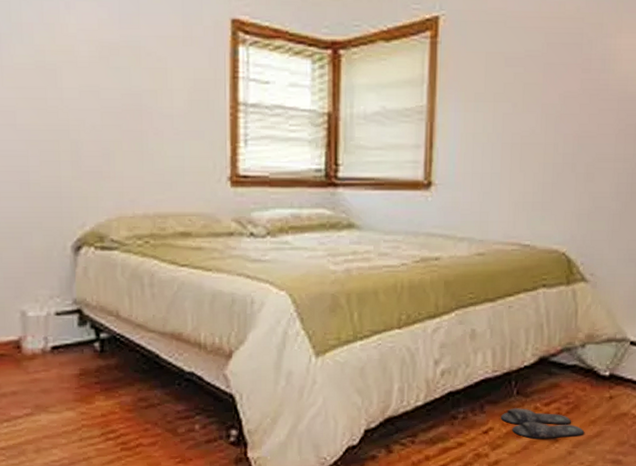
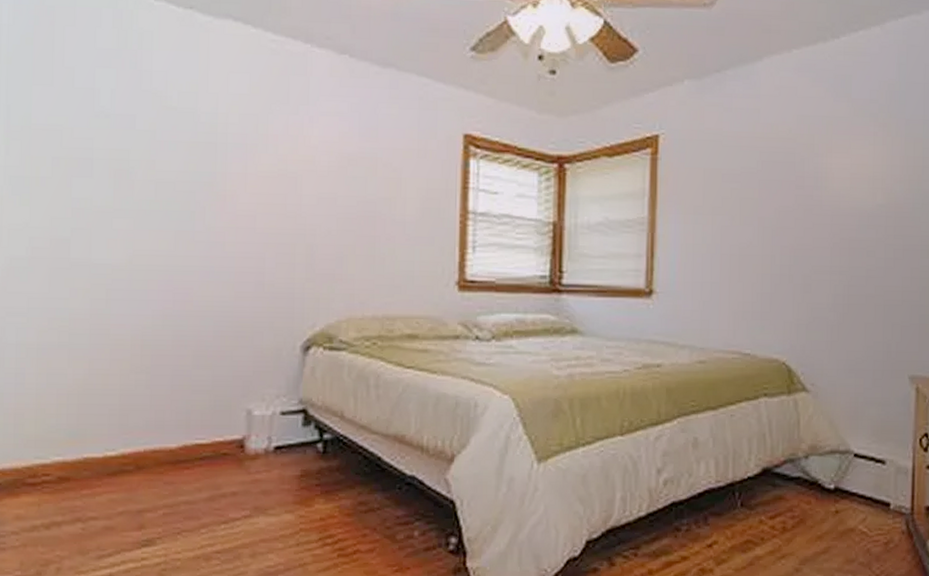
slippers: present [500,408,585,440] -> none [725,521,811,555]

